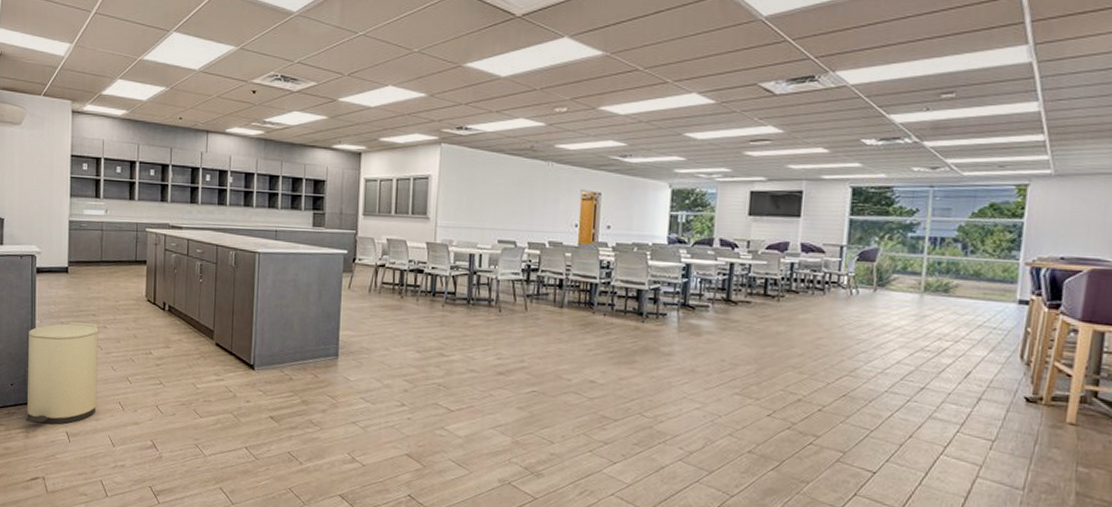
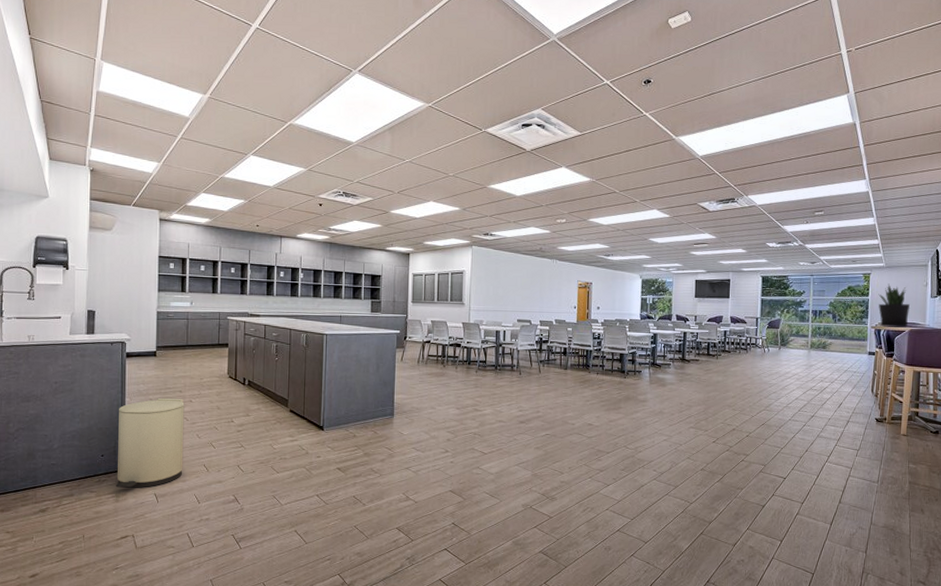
planter: none [1039,200,1094,266] -> present [878,283,911,328]

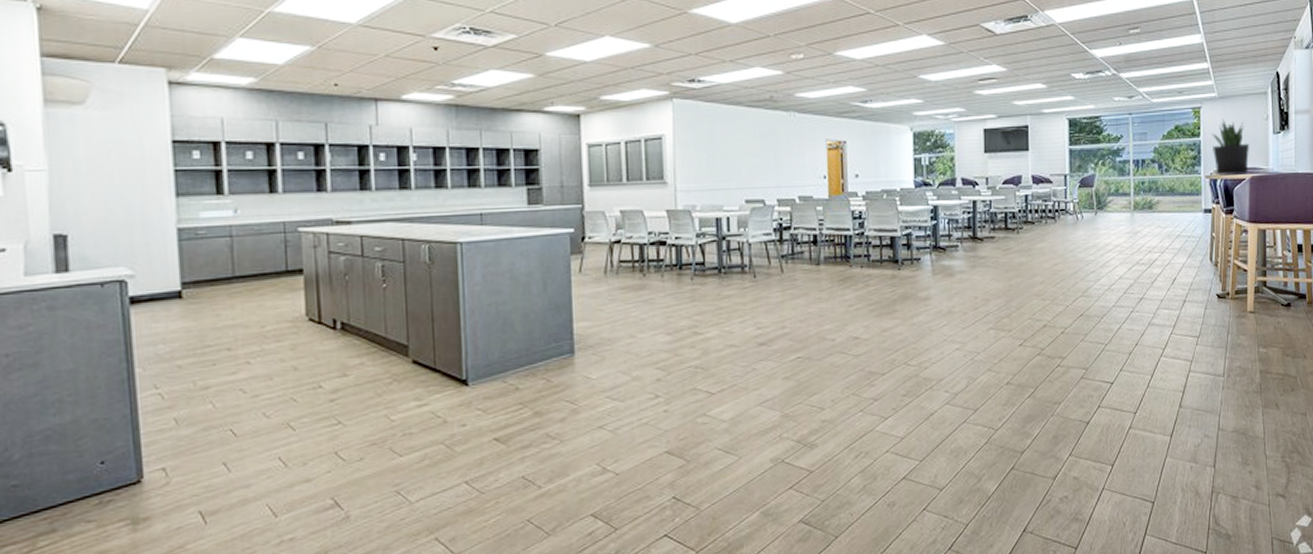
pedal bin: present [115,398,185,488] -> none [124,361,244,510]

